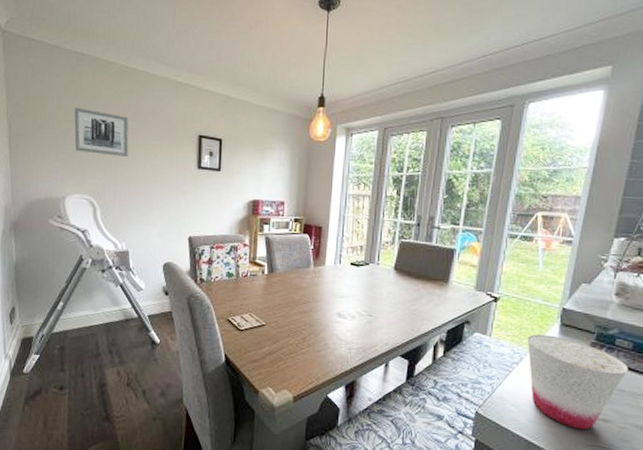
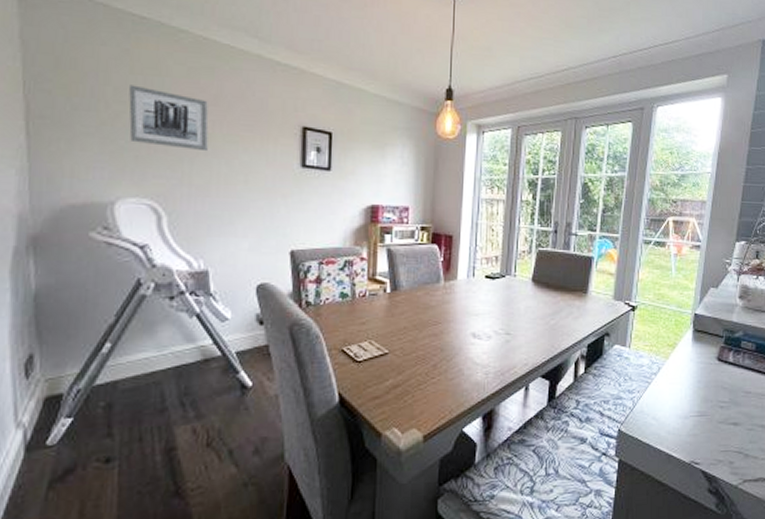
cup: present [527,334,628,430] -> none [664,342,753,436]

